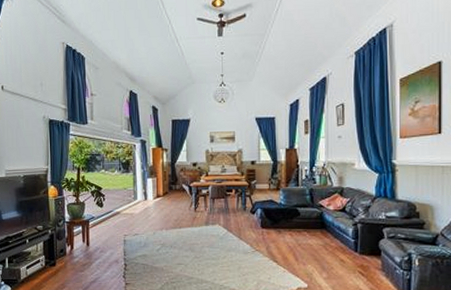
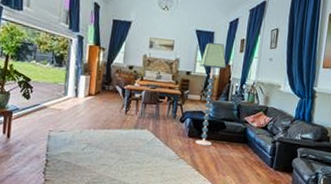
floor lamp: none [263,128,292,235] -> present [195,42,227,146]

